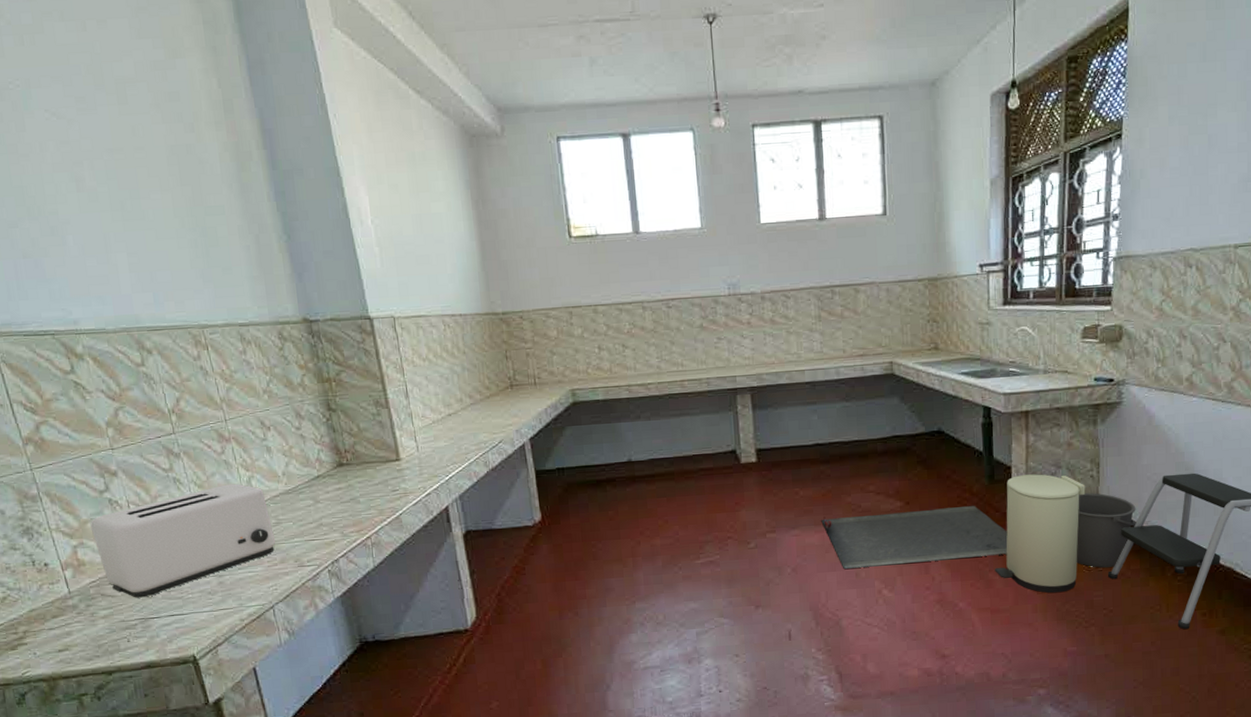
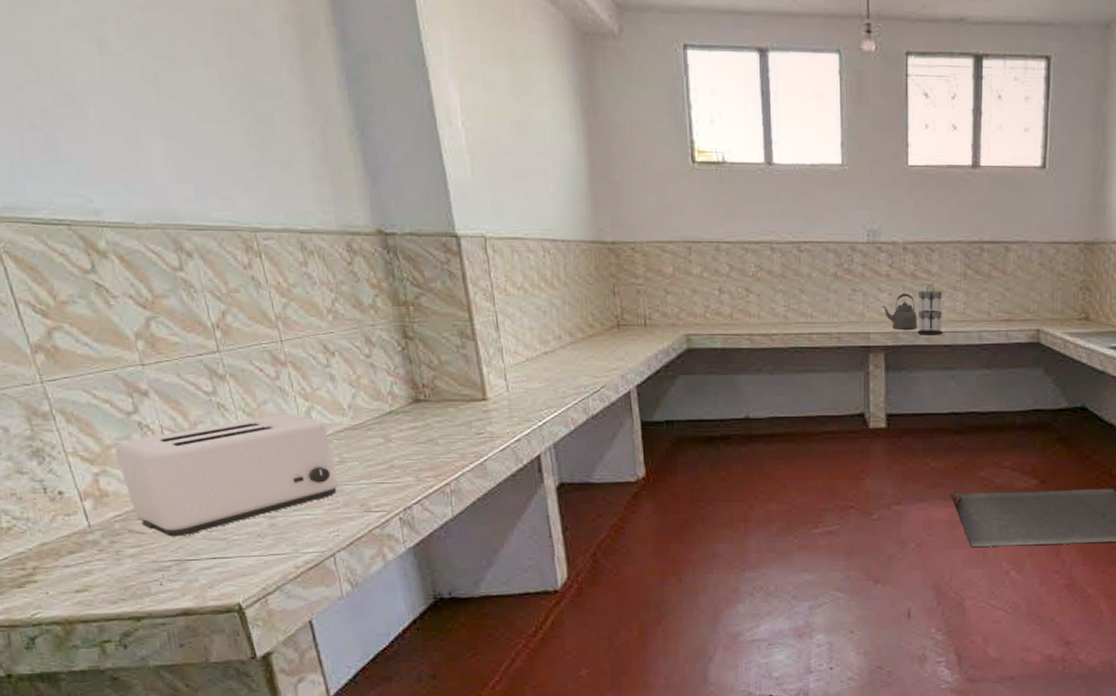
kettle: none [744,337,779,372] -> present [881,293,917,330]
spice rack: none [778,328,802,375] -> present [917,285,943,335]

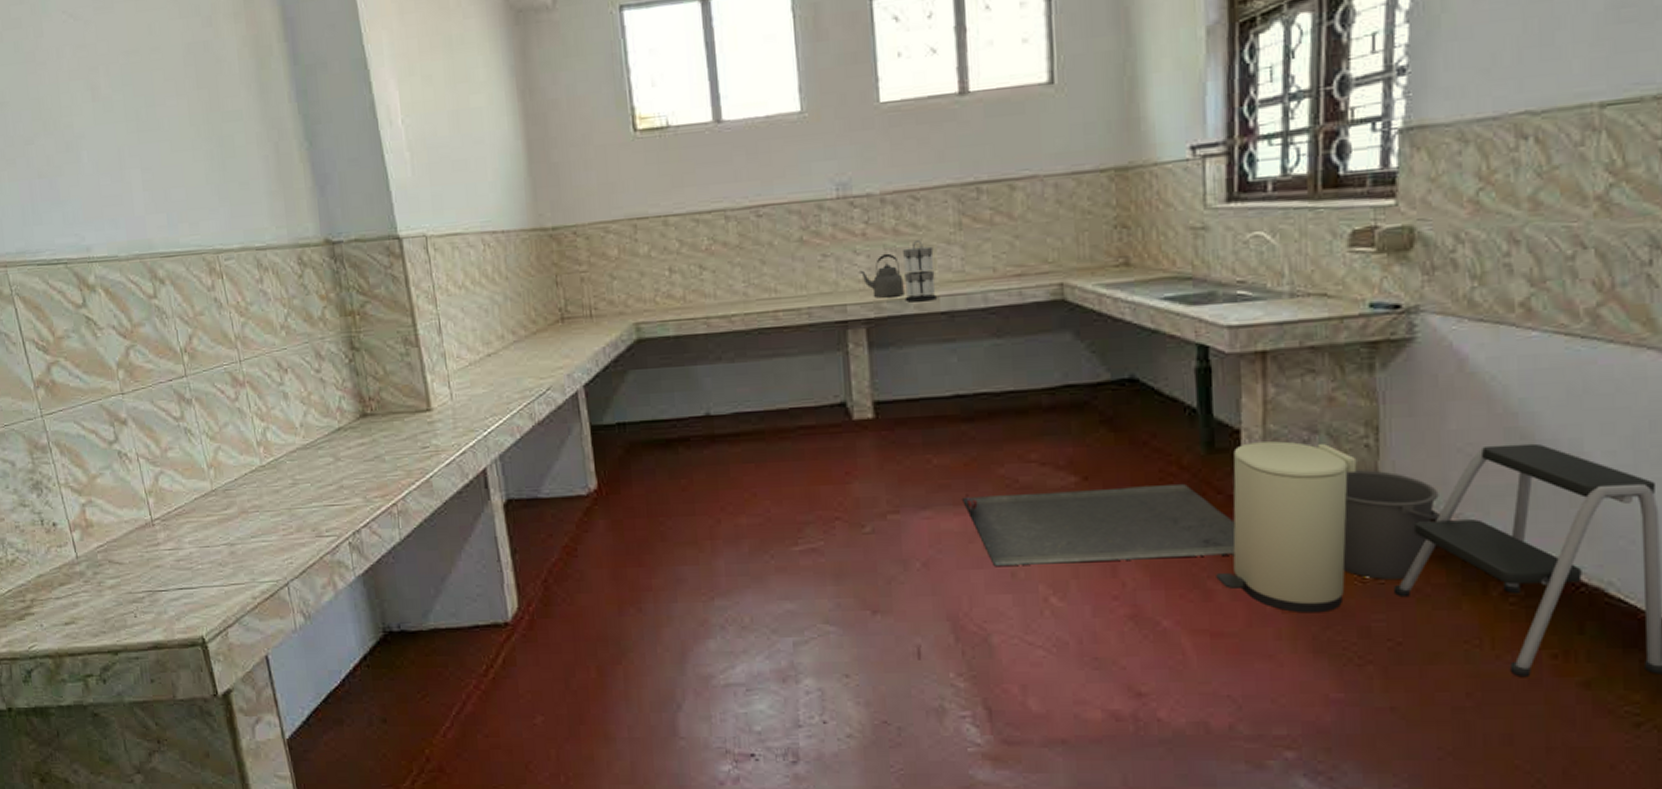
toaster: present [114,414,339,537] -> none [98,436,292,567]

